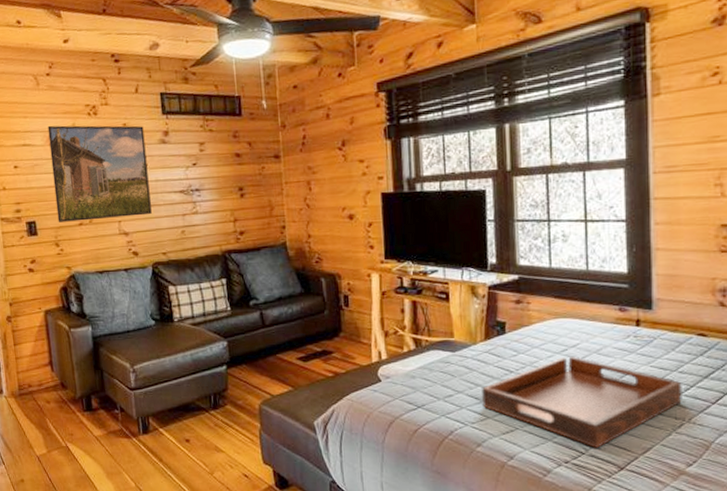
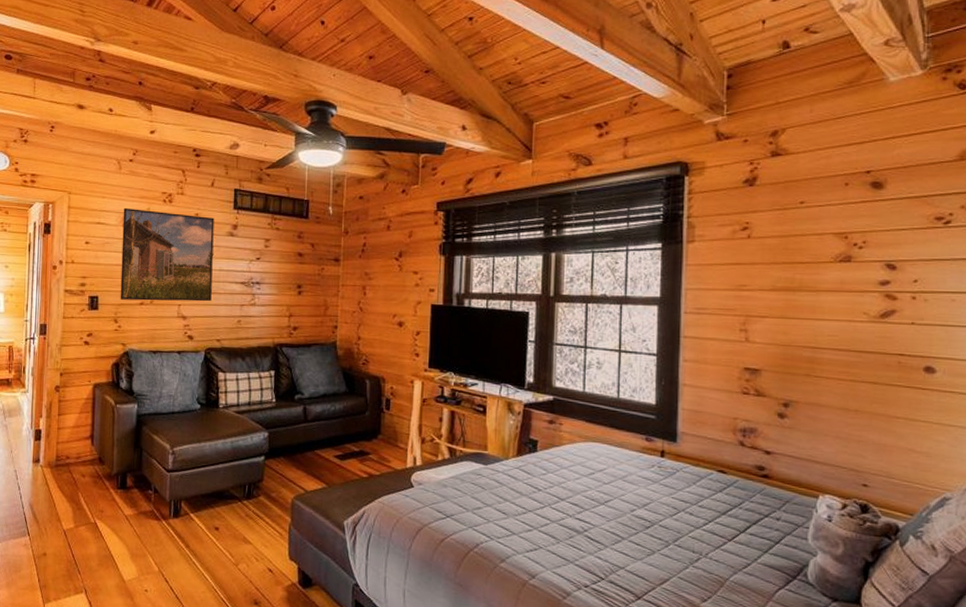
serving tray: present [481,357,682,448] -> none [508,480,701,575]

